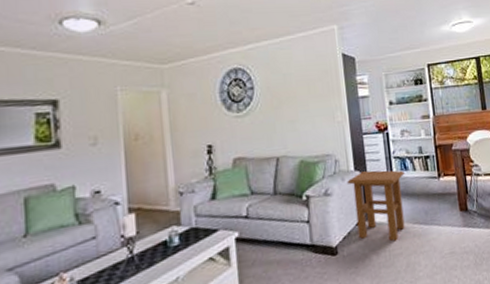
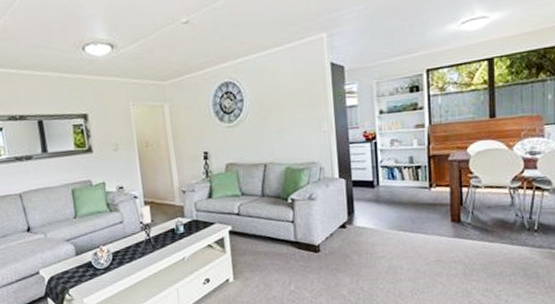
side table: present [347,170,405,241] -> none [331,178,392,245]

